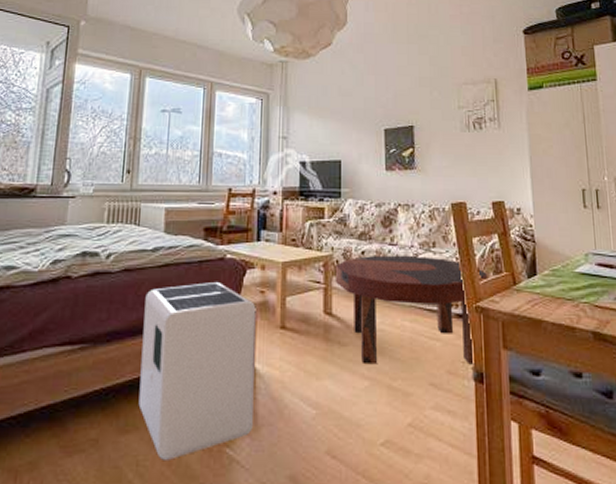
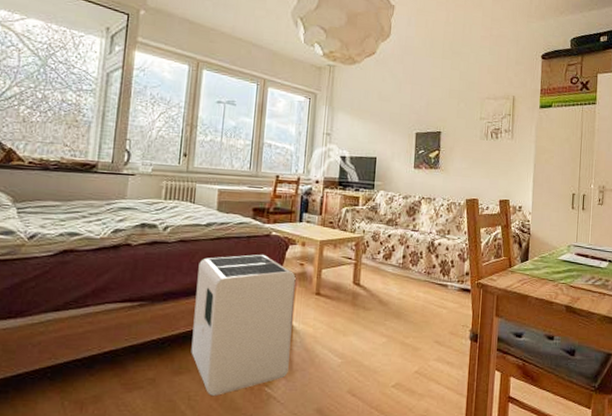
coffee table: present [335,255,487,365] -> none [364,239,489,328]

